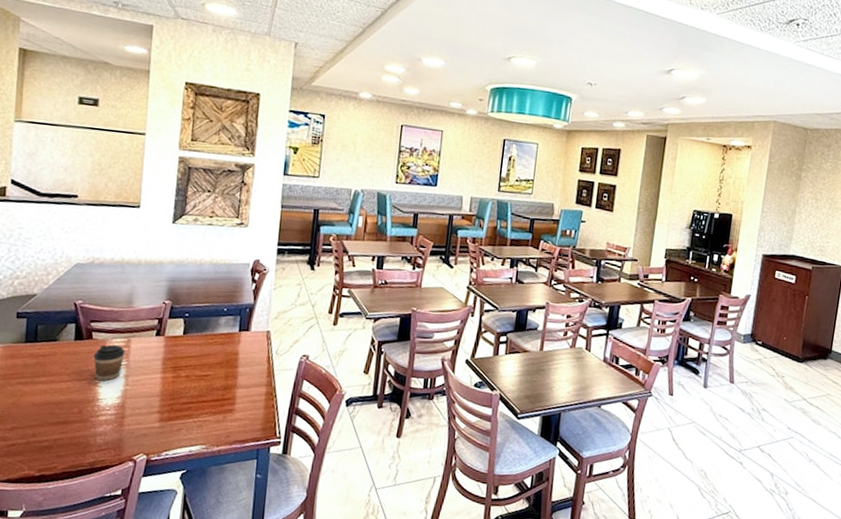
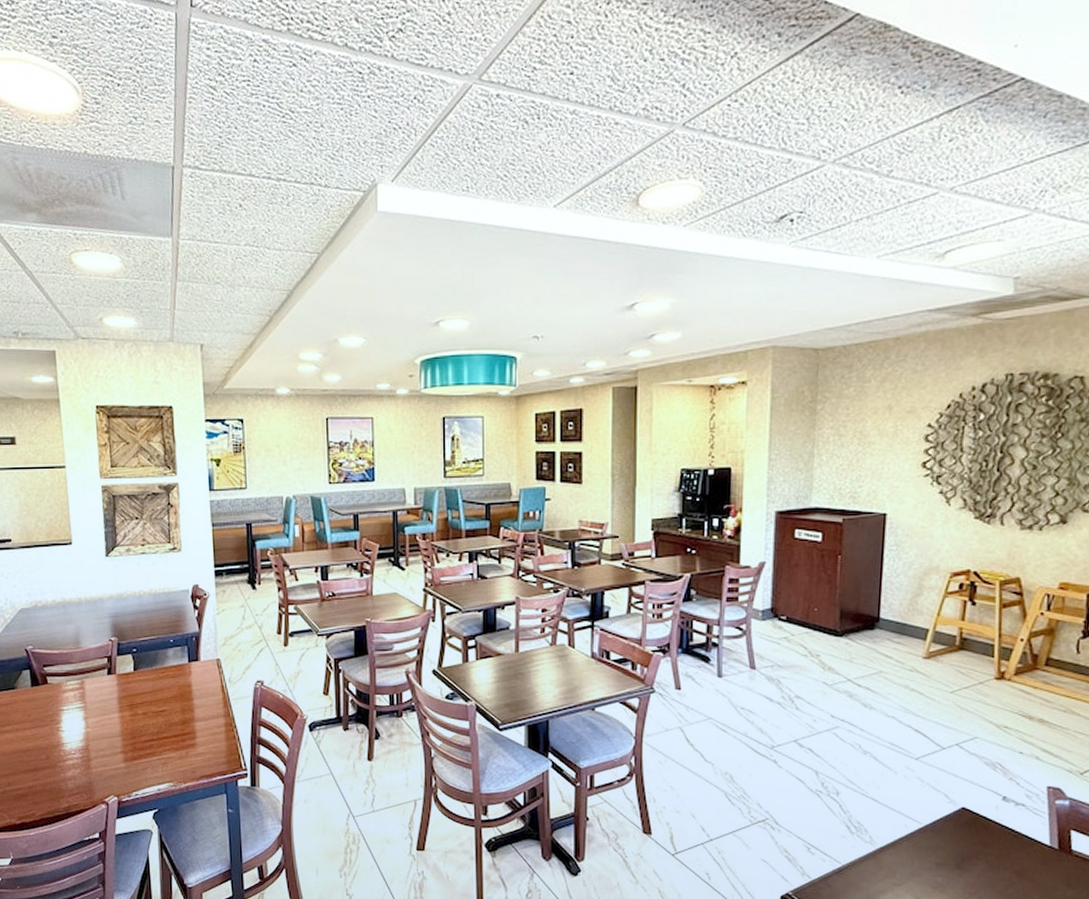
coffee cup: present [93,344,125,382] -> none [51,688,81,726]

